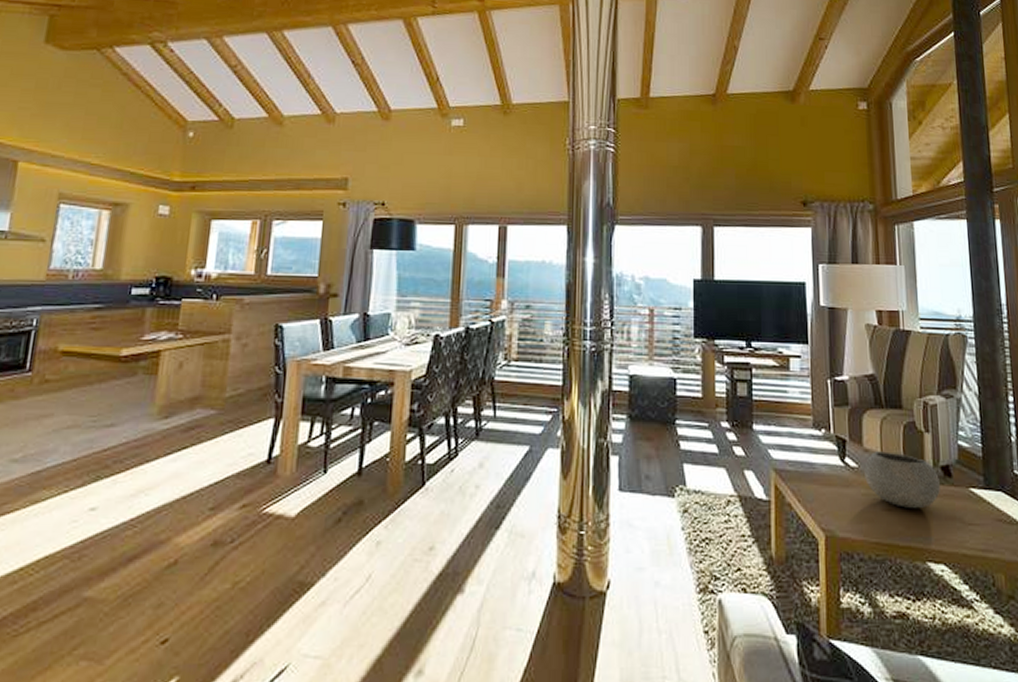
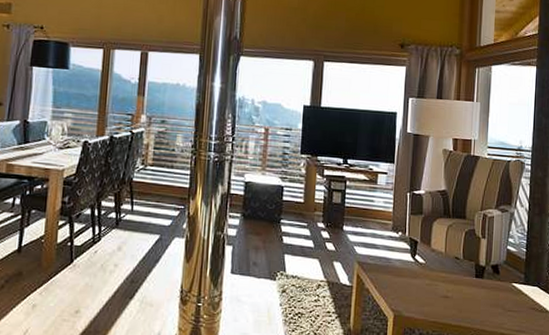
bowl: present [864,451,941,509] -> none [430,251,490,298]

